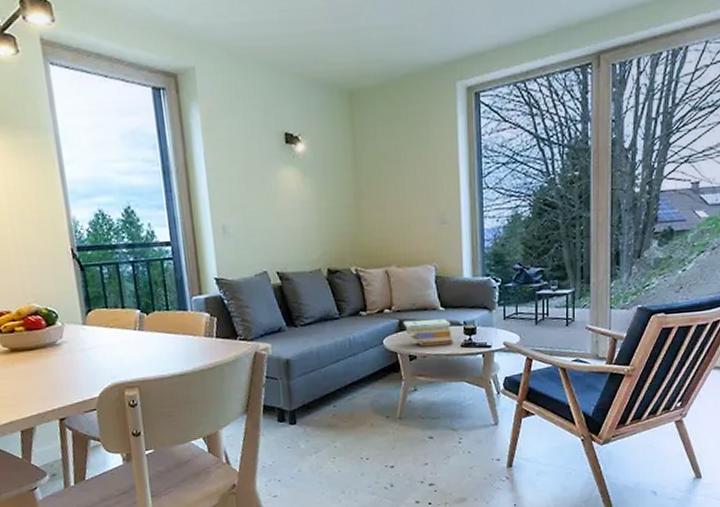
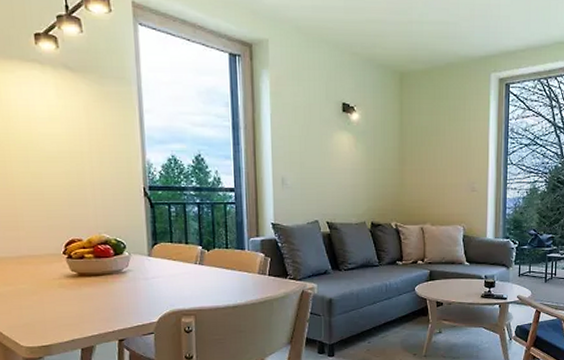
books: present [403,318,453,347] -> none [433,271,475,295]

